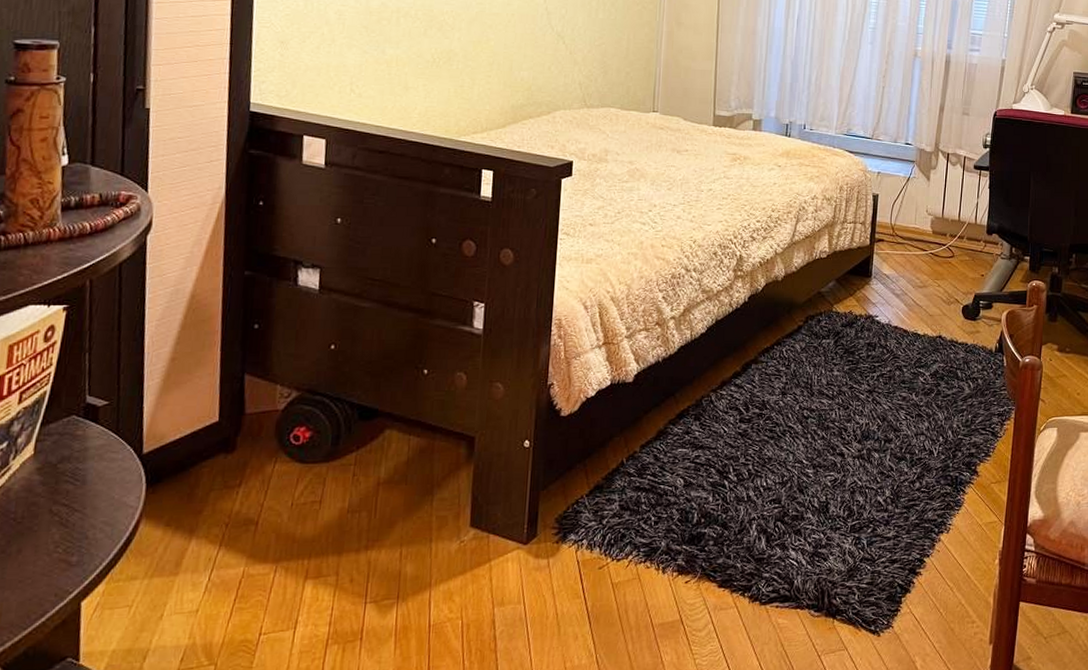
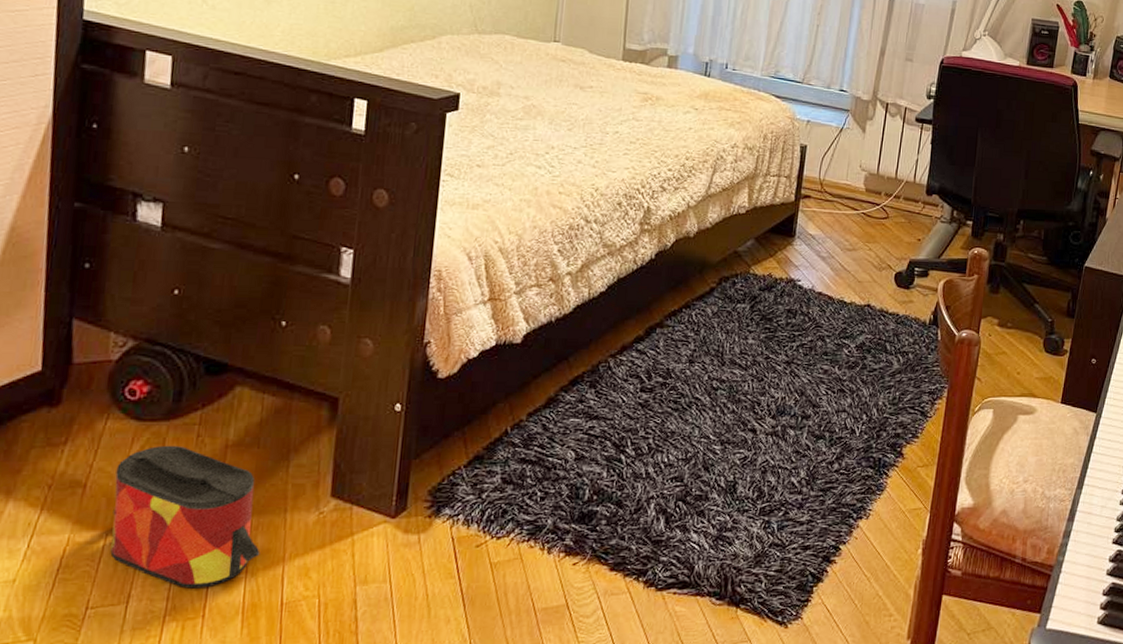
bag: none [280,484,410,614] -> present [110,445,261,589]

